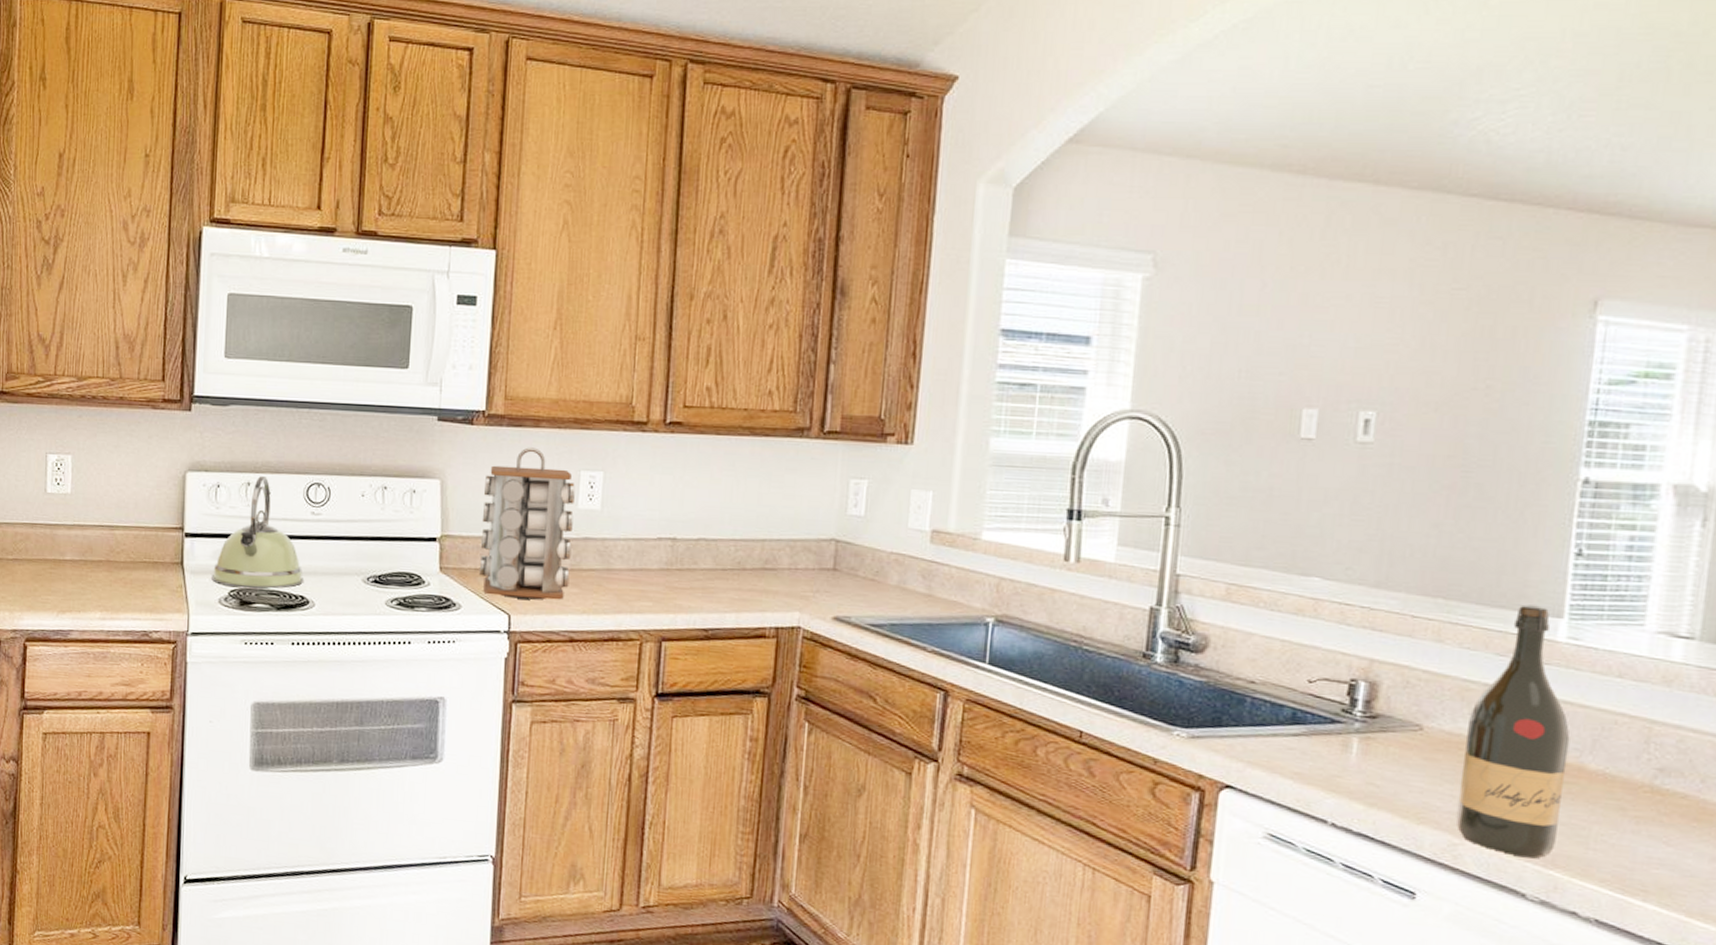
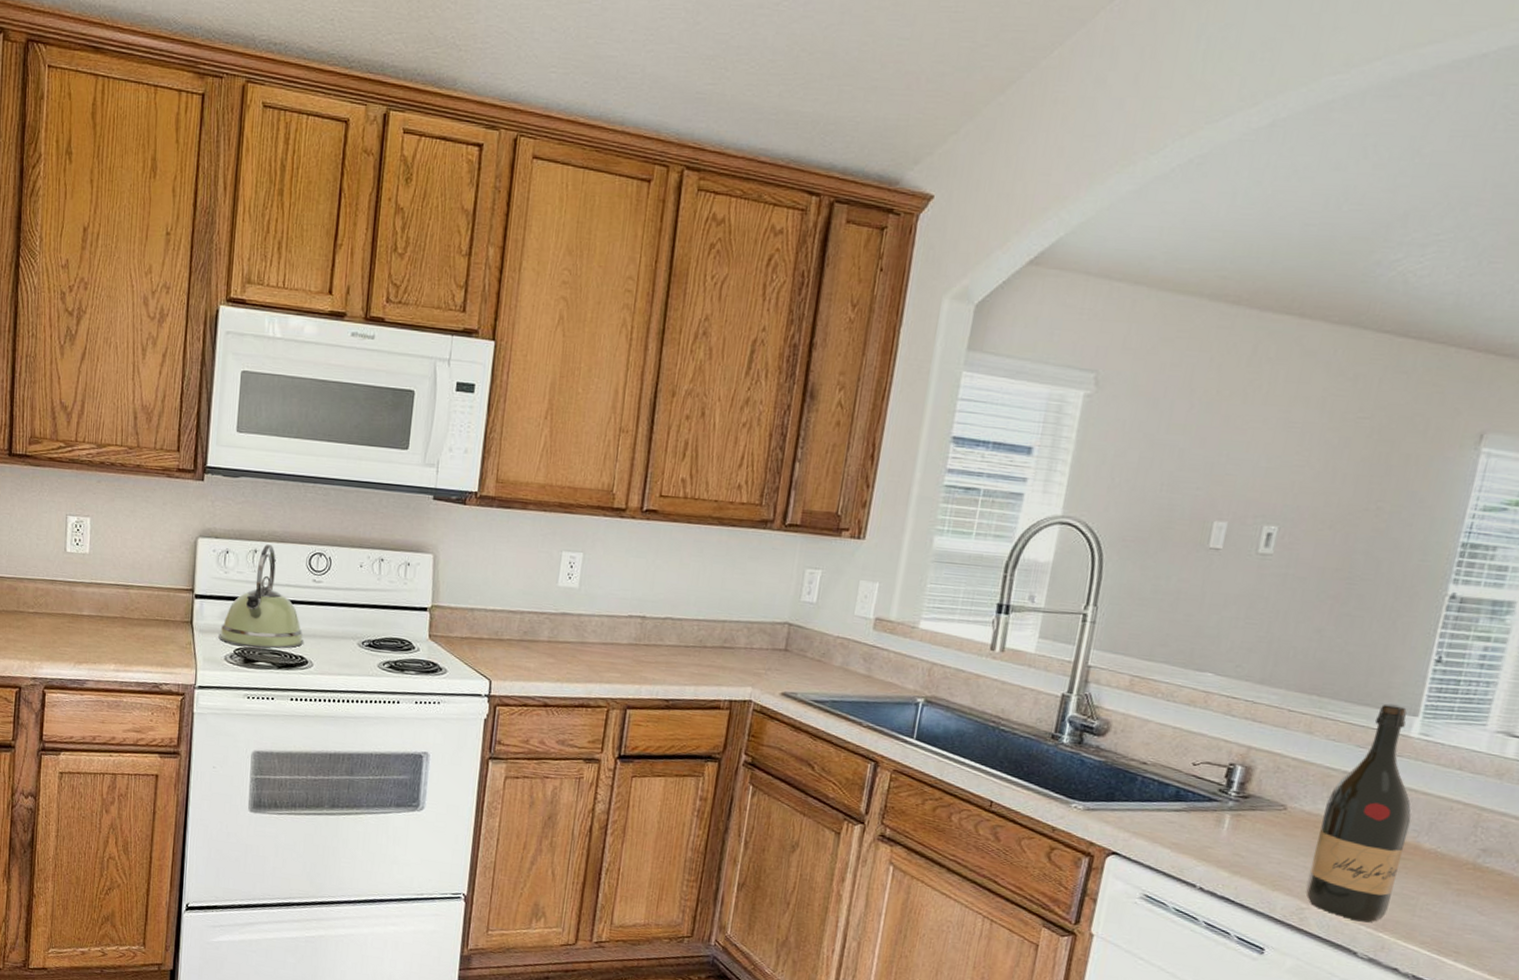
spice rack: present [478,447,575,600] -> none [464,527,557,669]

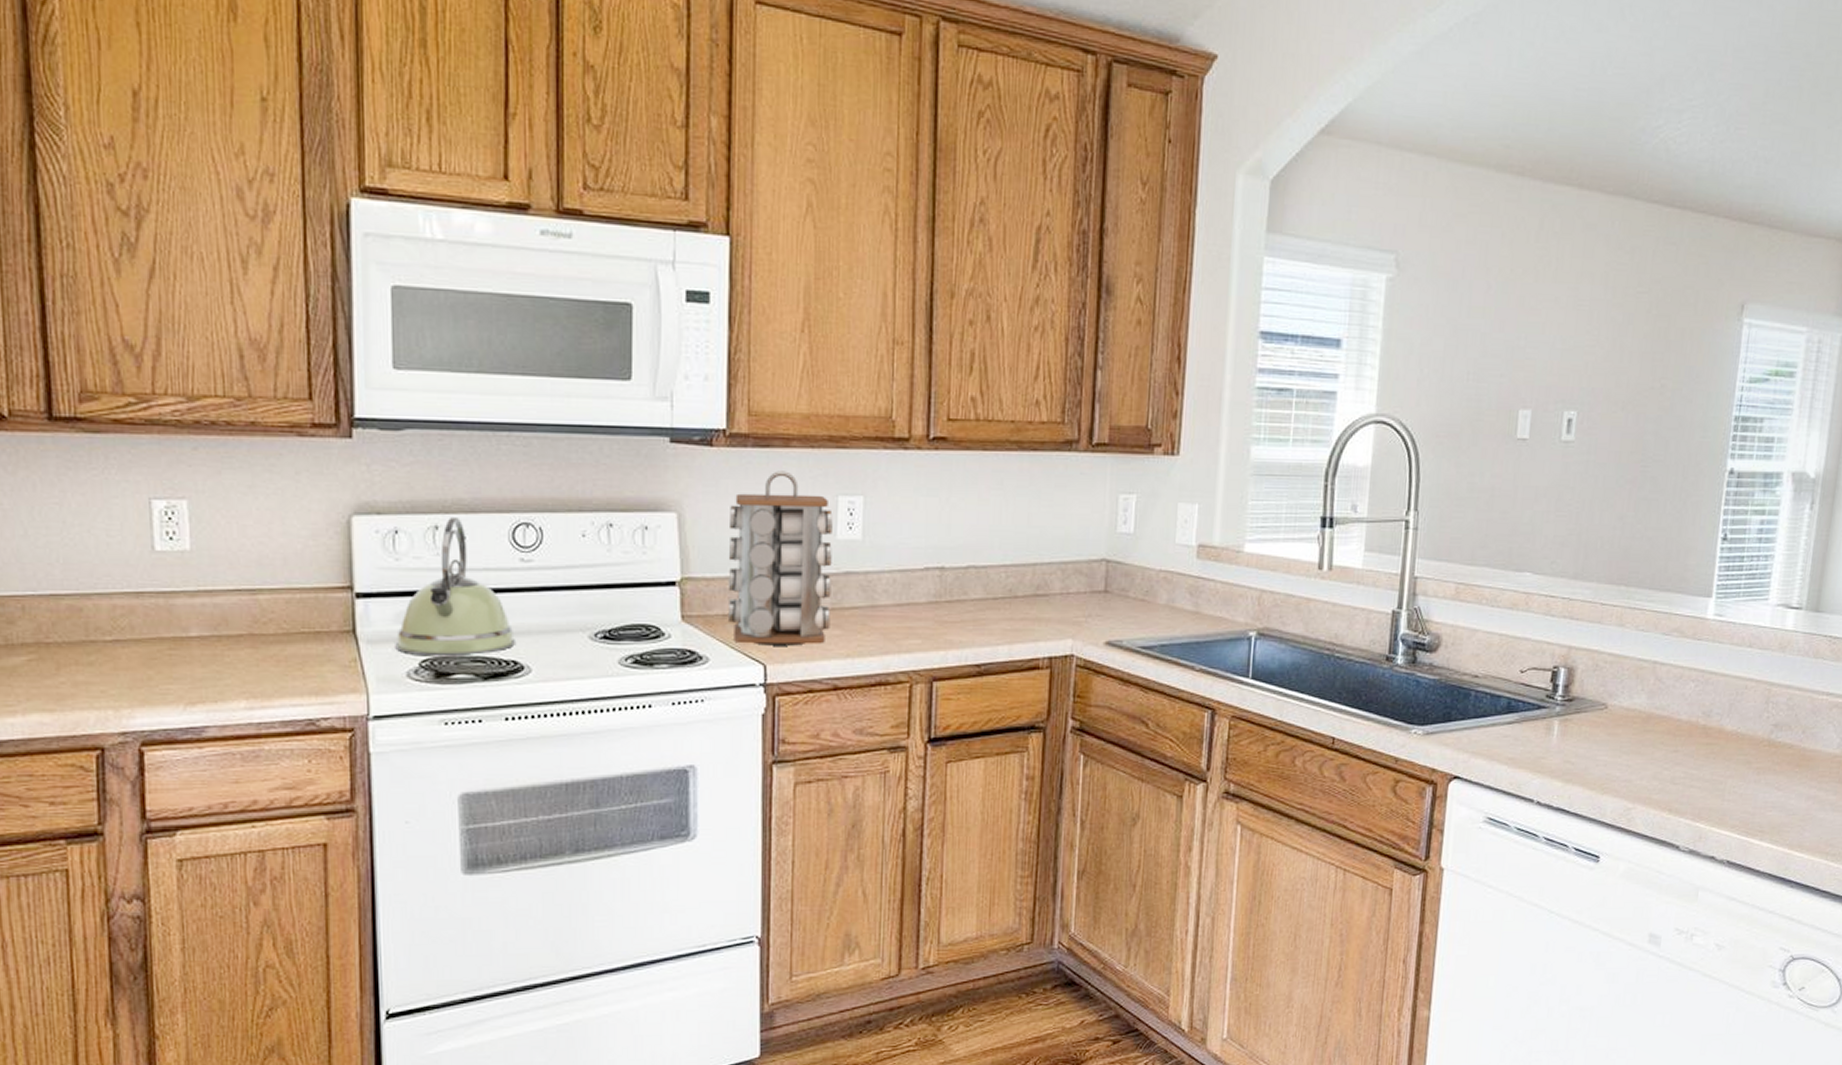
spice rack: none [464,527,557,669] -> present [727,471,833,646]
wine bottle: present [1305,703,1411,923] -> none [1630,587,1714,814]

